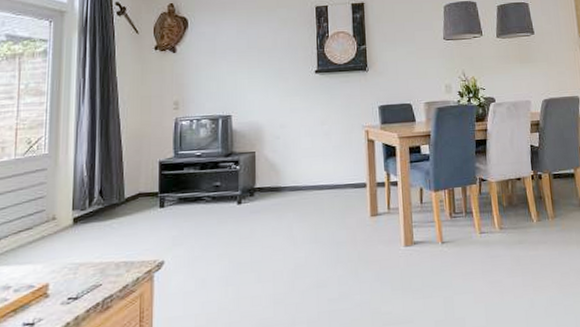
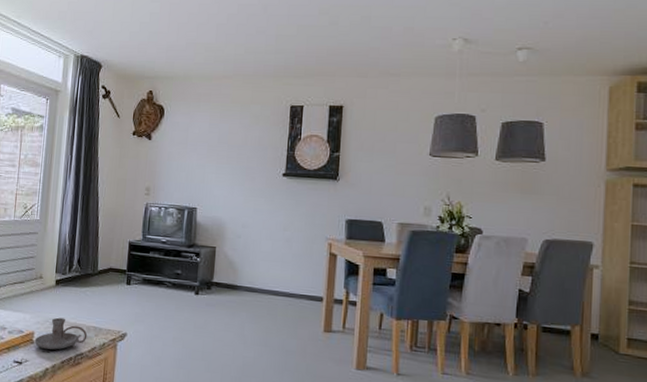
candle holder: none [49,259,117,301] -> present [34,317,88,350]

